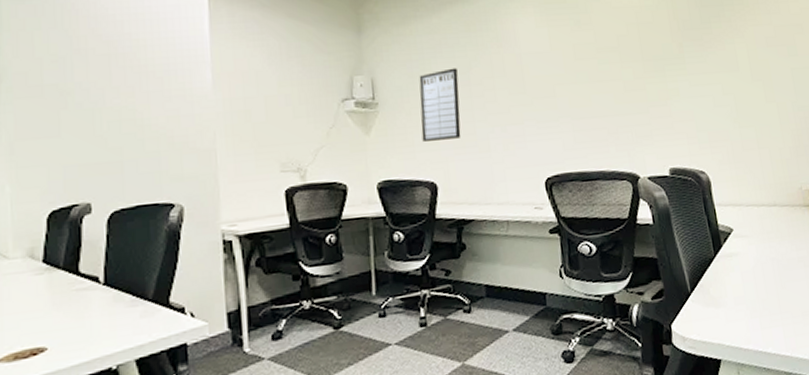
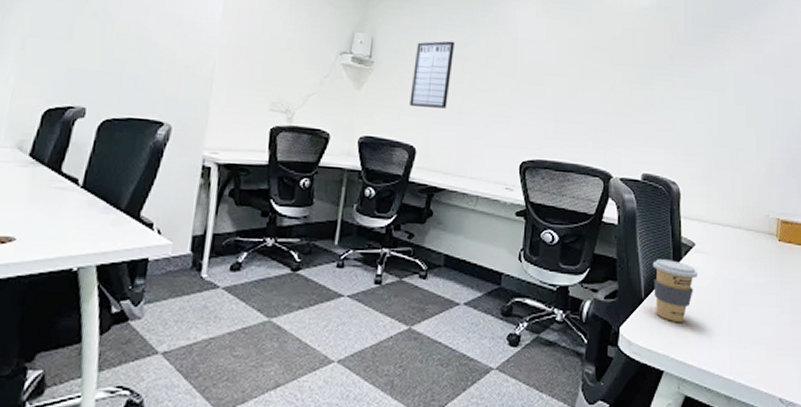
coffee cup: none [693,249,741,310] -> present [652,259,699,322]

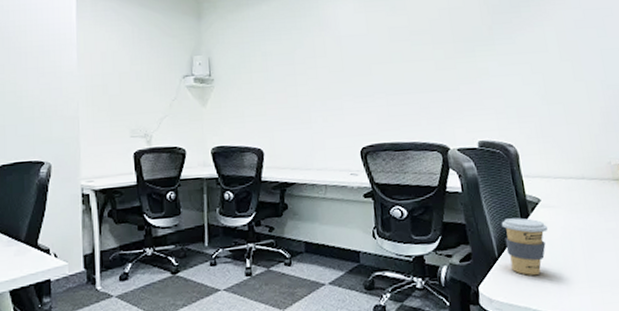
writing board: present [409,40,454,109] -> none [249,49,286,113]

